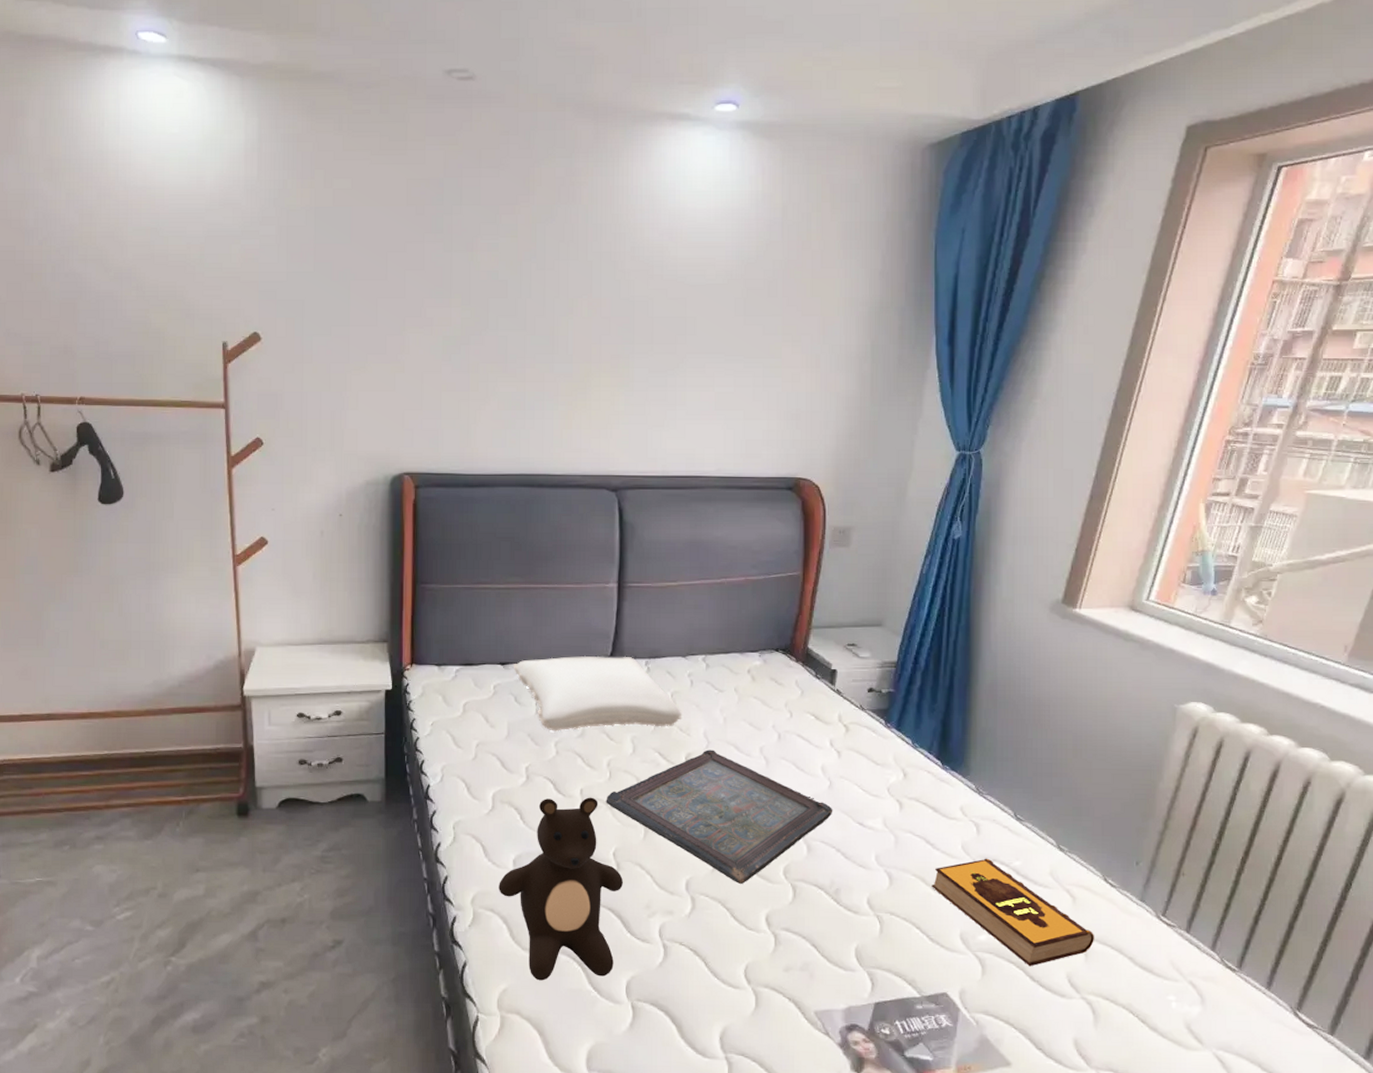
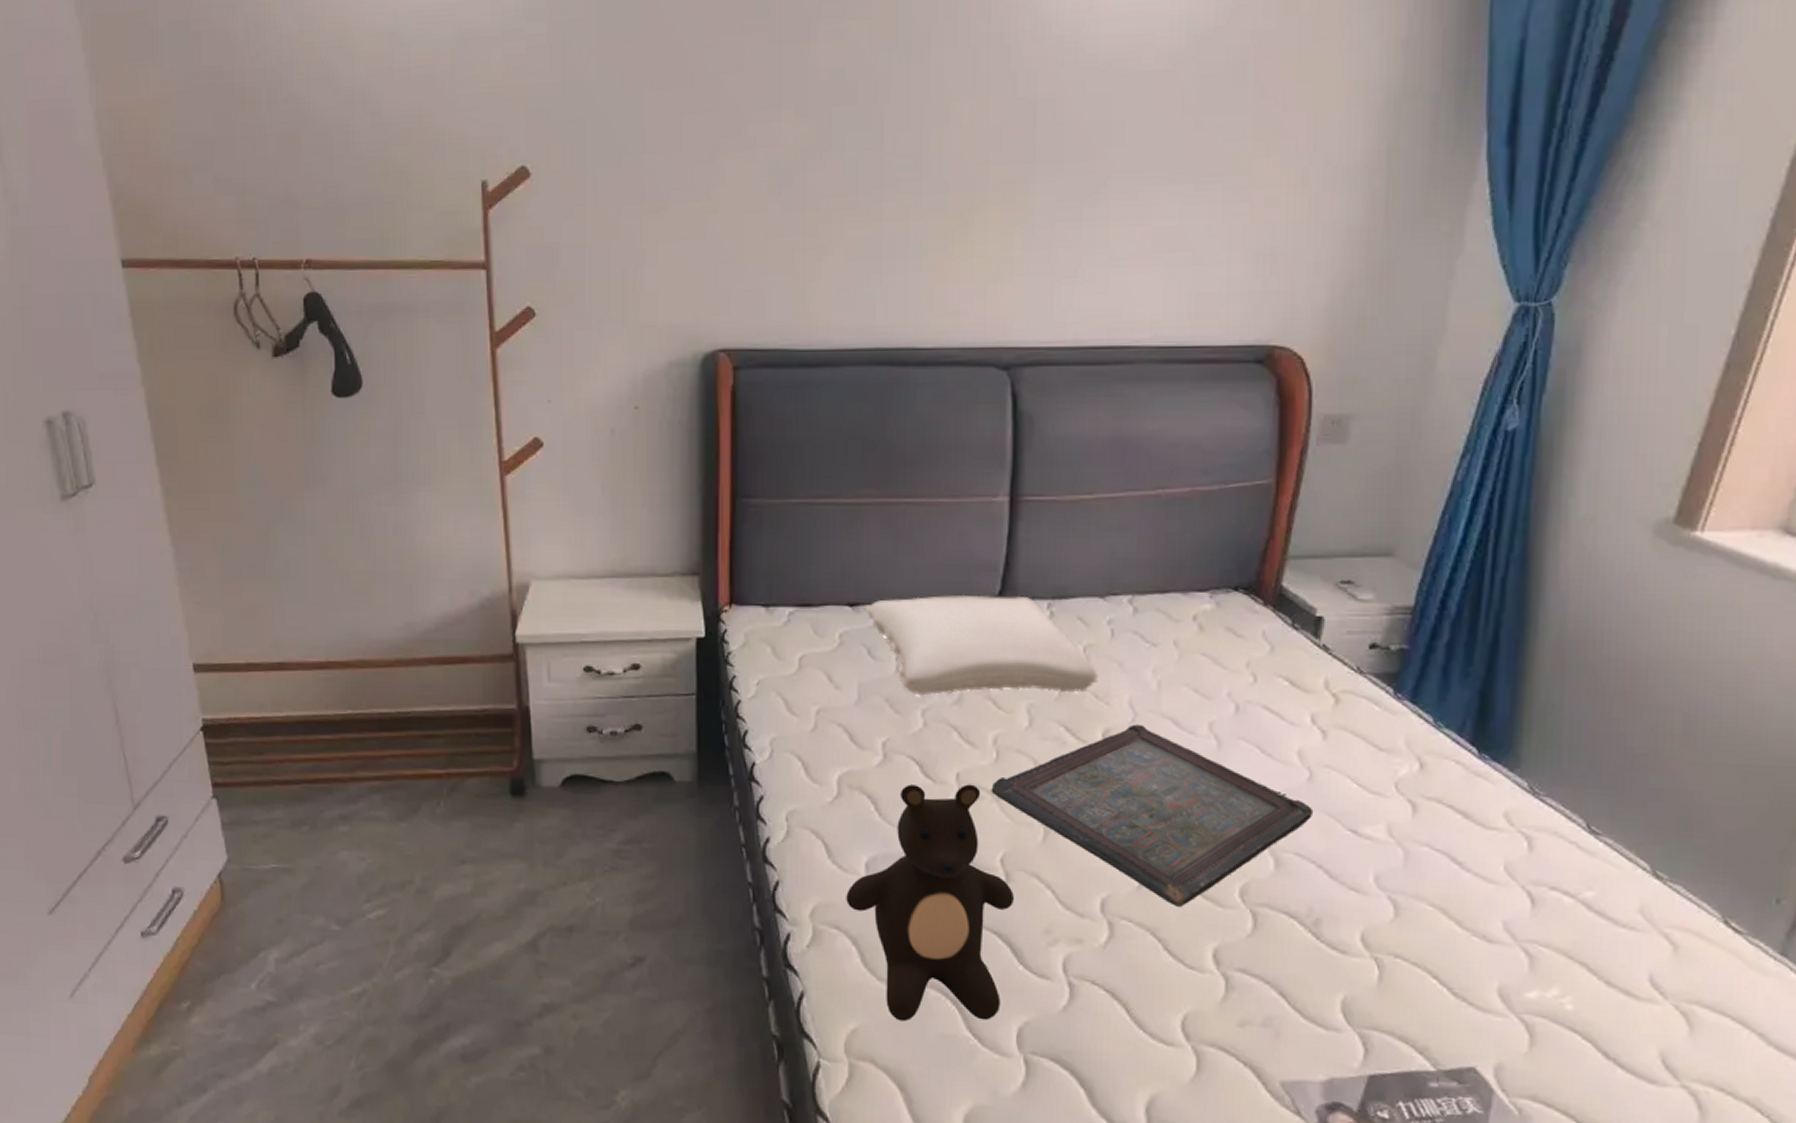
hardback book: present [932,858,1094,967] -> none [1457,885,1705,1039]

